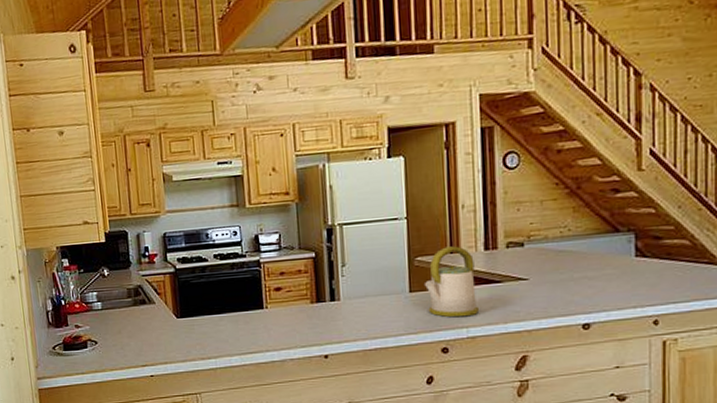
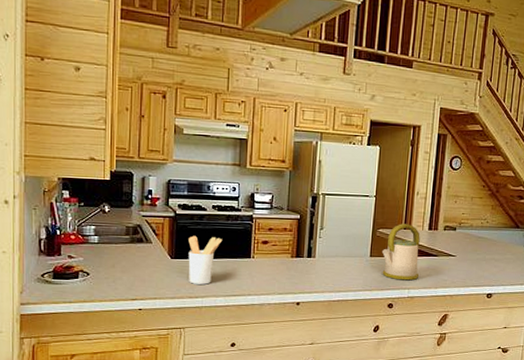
utensil holder: none [192,289,230,344] -> present [188,235,223,285]

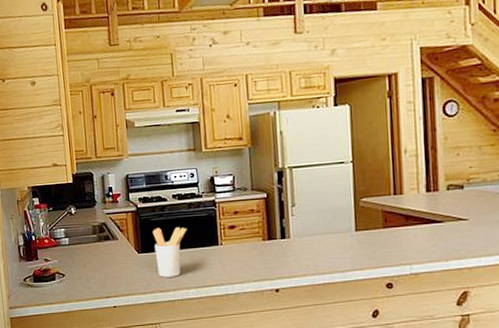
kettle: present [381,223,420,281] -> none [369,188,421,255]

